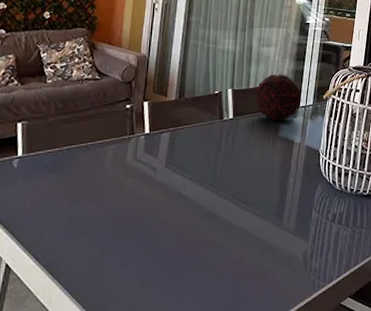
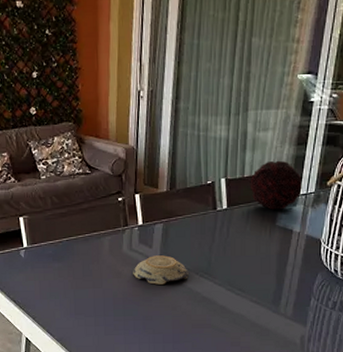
decorative bowl: none [136,166,193,198] -> present [133,255,189,285]

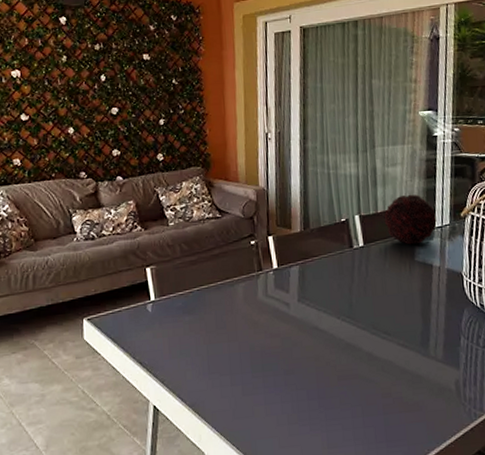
decorative bowl: present [133,255,189,285] -> none [270,300,330,333]

